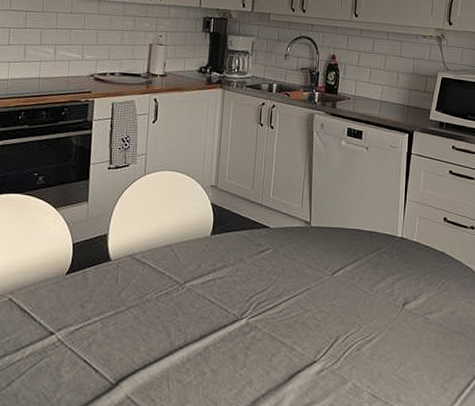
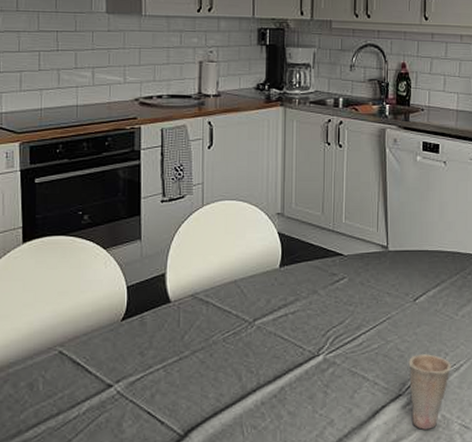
cup: none [324,324,365,396] -> present [408,353,452,430]

